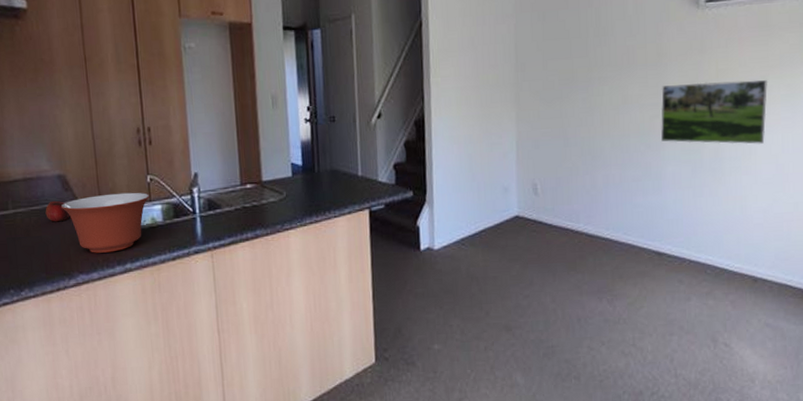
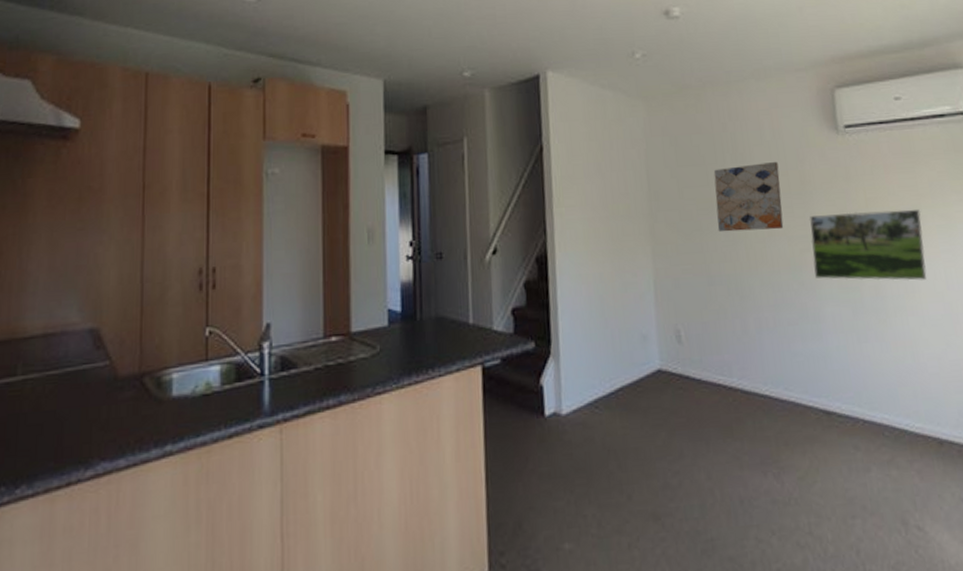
fruit: present [45,200,70,222] -> none [65,362,99,391]
mixing bowl: present [60,192,150,253] -> none [87,349,207,432]
wall art: none [576,35,638,100] -> present [713,161,784,233]

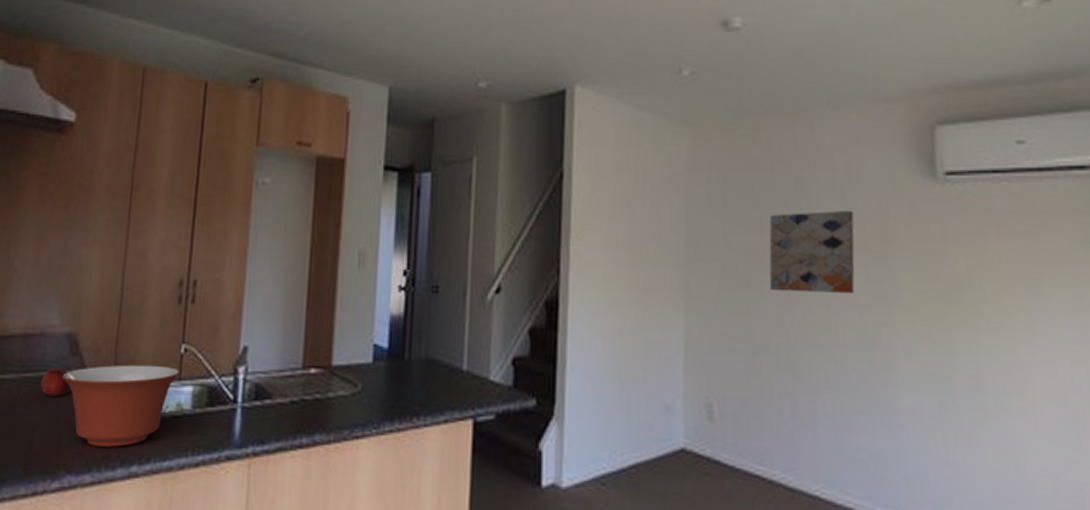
fruit: none [65,362,99,391] -> present [40,367,72,397]
mixing bowl: none [87,349,207,432] -> present [61,364,181,447]
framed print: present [809,208,927,281] -> none [890,280,1045,375]

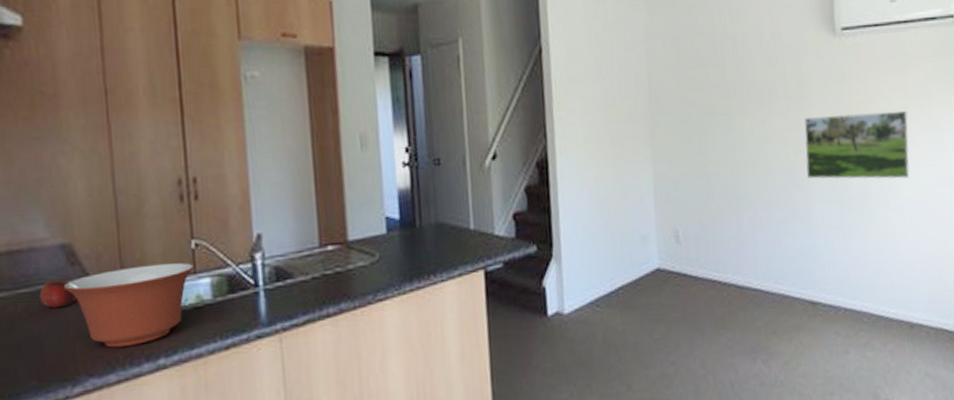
wall art: present [769,210,855,294] -> none [713,63,780,135]
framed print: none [890,280,1045,375] -> present [804,110,910,180]

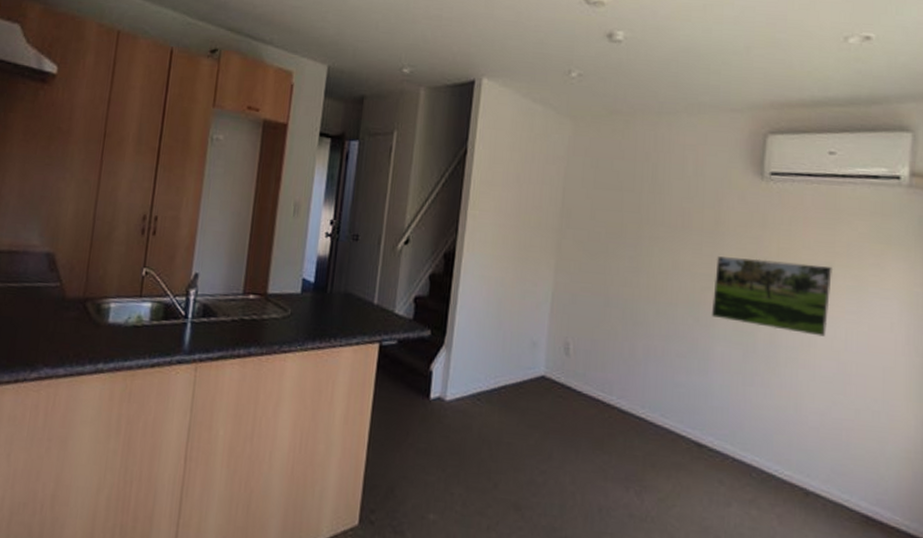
fruit: present [39,279,77,309] -> none [22,280,50,304]
mixing bowl: present [63,262,195,348] -> none [41,281,142,348]

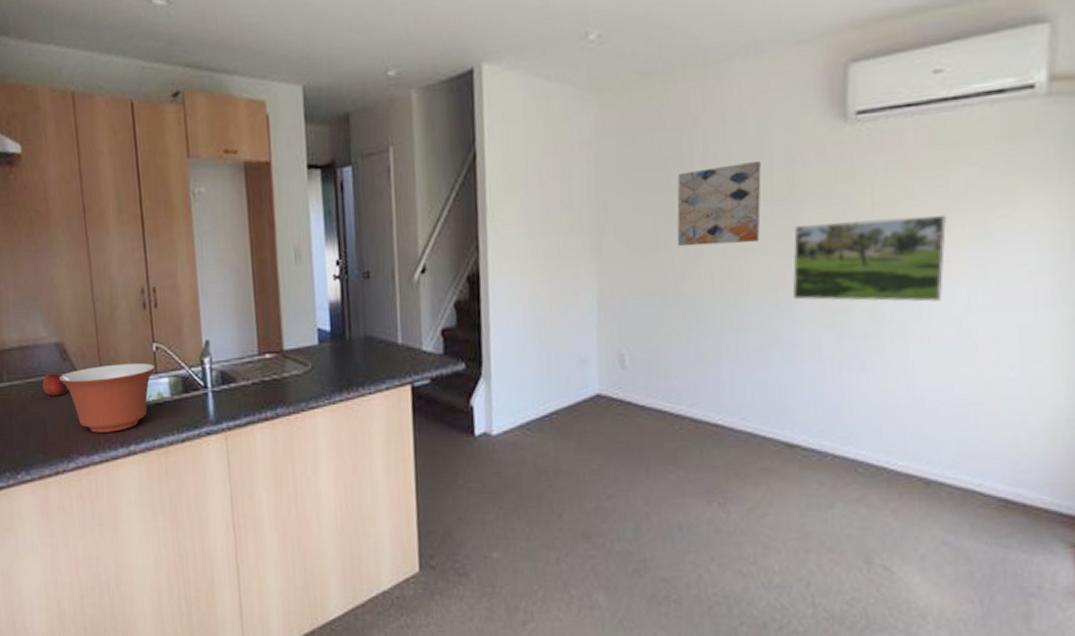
fruit: none [22,280,50,304] -> present [42,372,69,397]
mixing bowl: none [41,281,142,348] -> present [58,363,156,433]
wall art: none [623,196,695,264] -> present [677,160,761,247]

